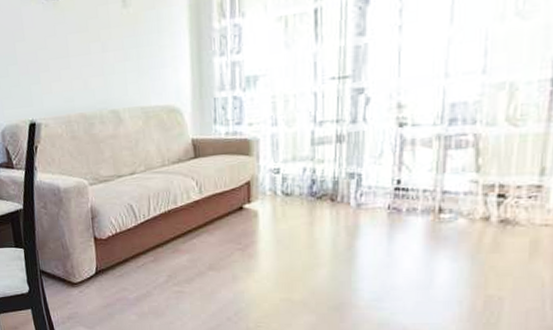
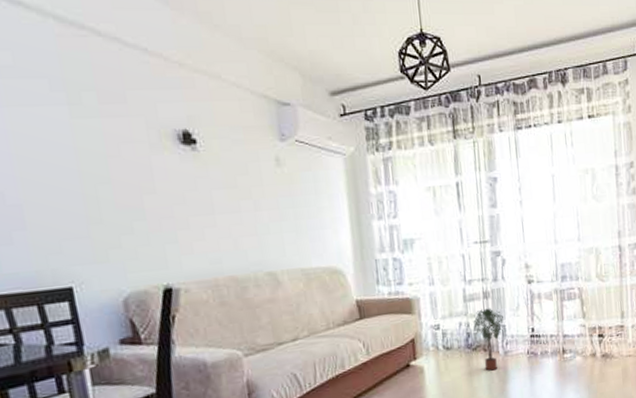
potted tree: none [321,153,360,223] -> present [473,308,504,371]

